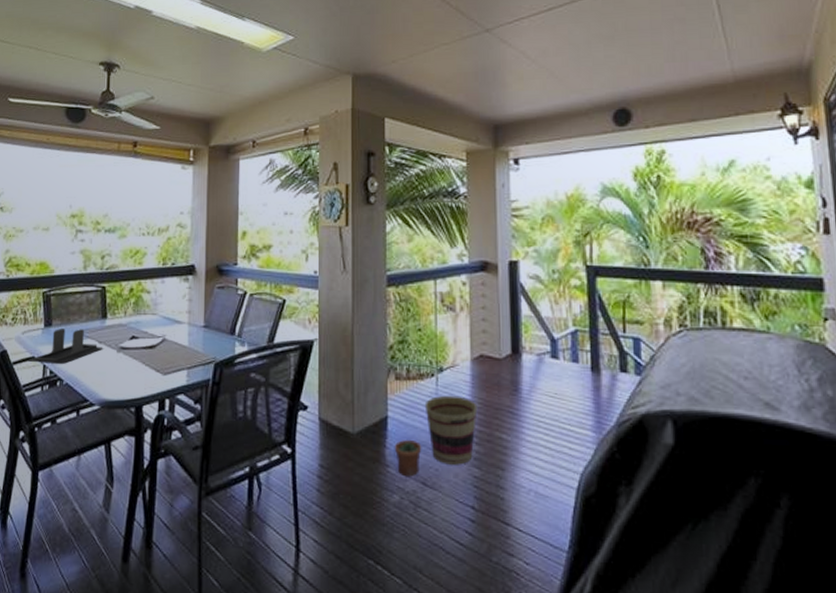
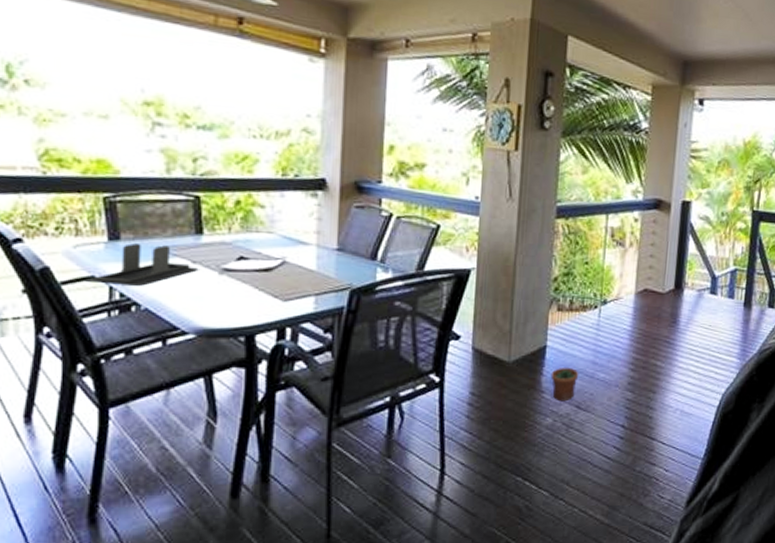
basket: present [424,395,478,465] -> none [585,326,637,390]

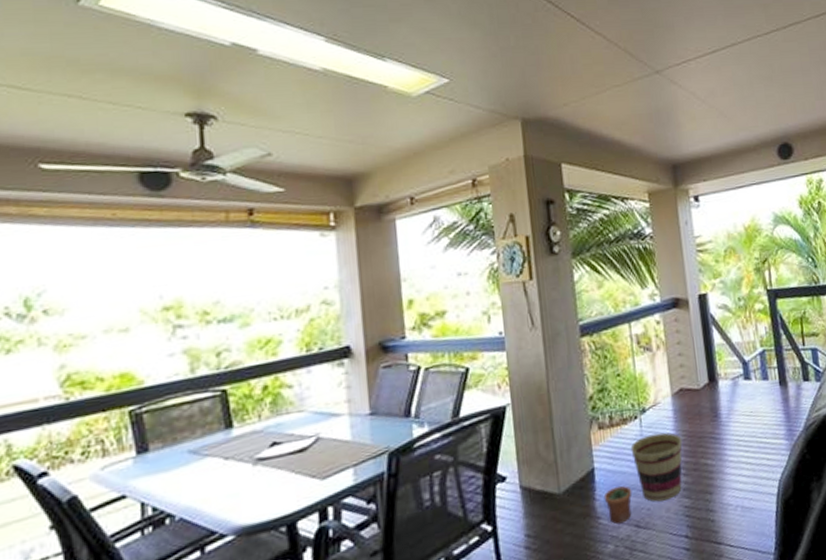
napkin holder: present [85,242,199,286] -> none [115,447,232,505]
basket: none [585,326,637,390] -> present [630,432,683,502]

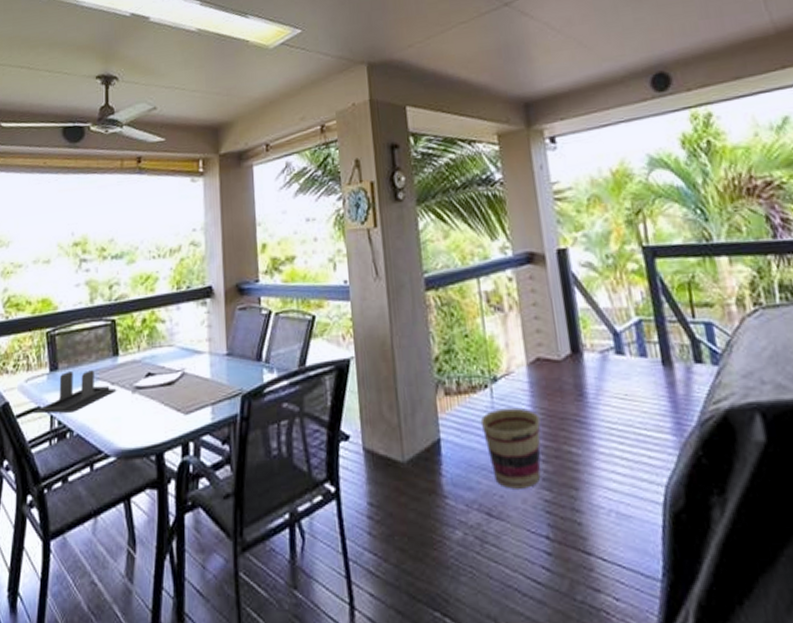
napkin holder: none [115,447,232,505] -> present [34,370,117,414]
planter: present [603,486,633,525] -> none [450,464,483,508]

